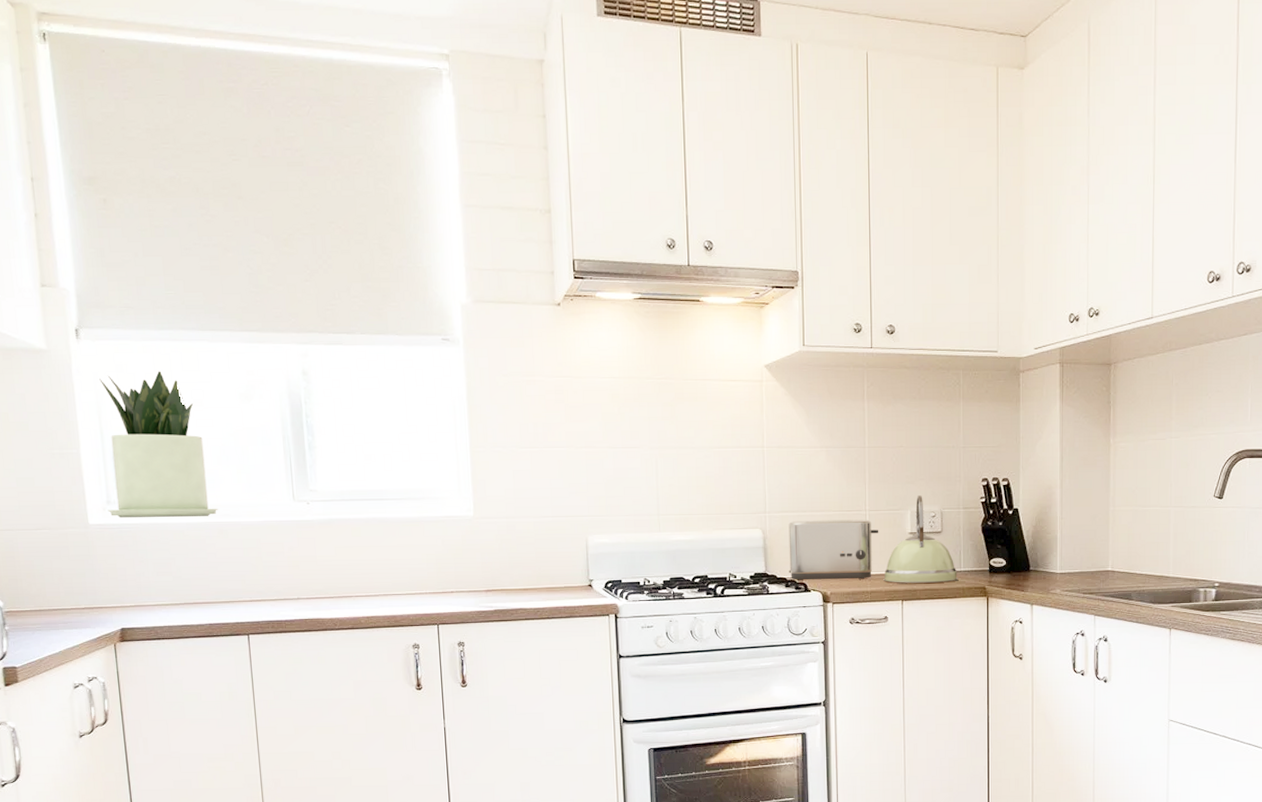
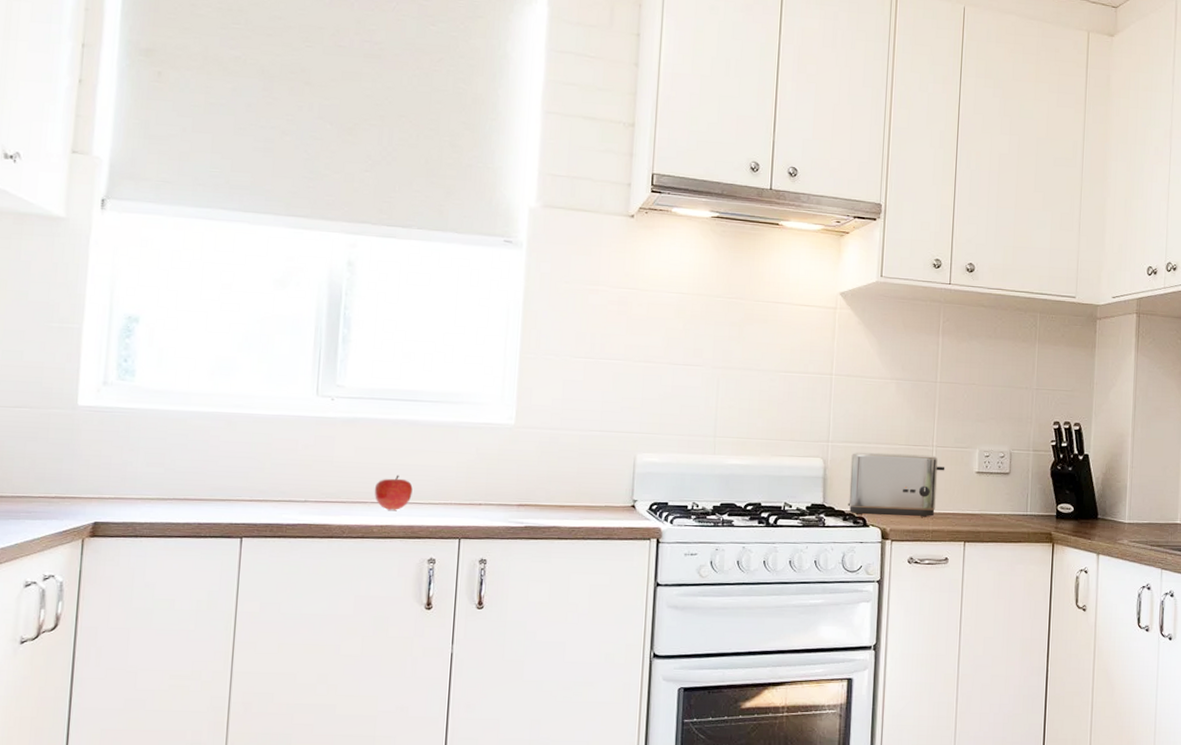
planter: present [99,371,218,517] -> none [102,249,230,406]
fruit: none [356,569,391,602] -> present [374,475,413,510]
kettle: present [883,494,959,584] -> none [946,433,1024,526]

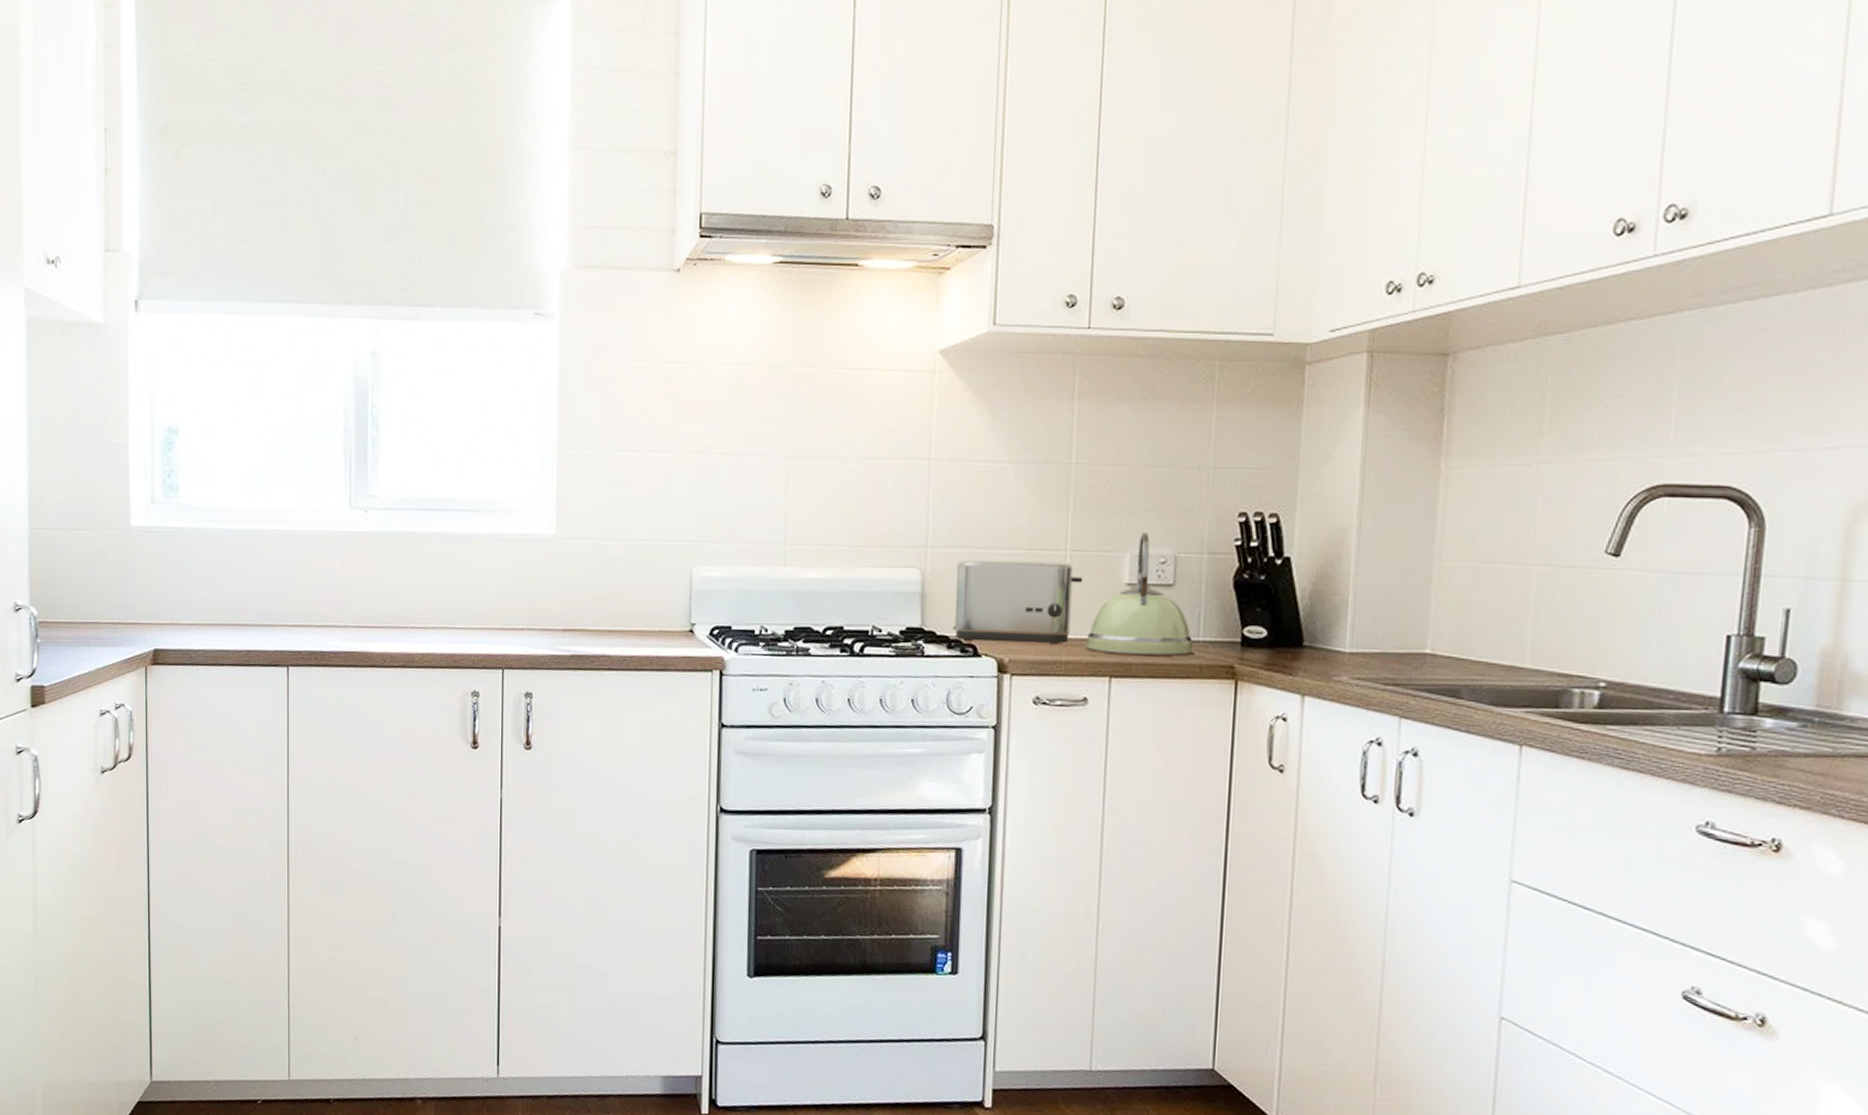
fruit: present [374,475,413,510] -> none [413,596,452,636]
kettle: none [946,433,1024,526] -> present [1085,531,1195,657]

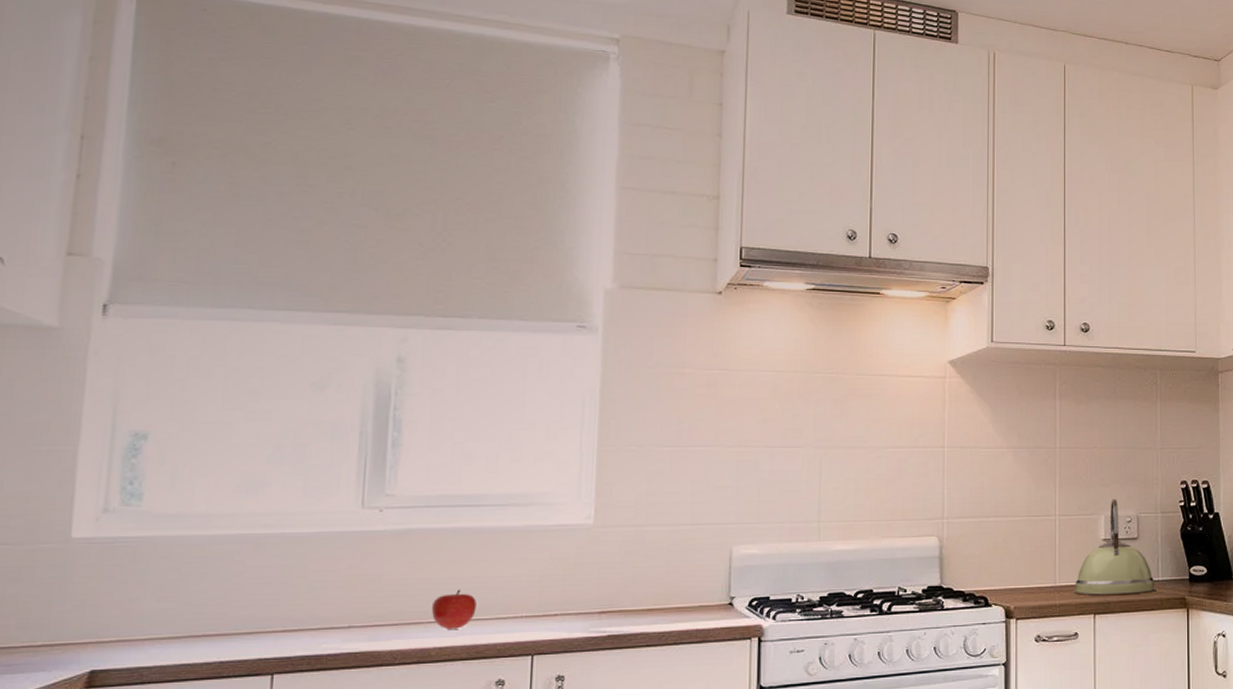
fruit: none [413,596,452,636] -> present [431,589,477,629]
toaster: present [953,559,1083,645] -> none [967,525,1070,594]

